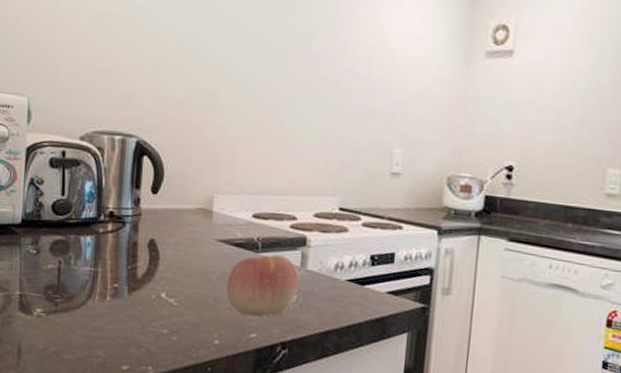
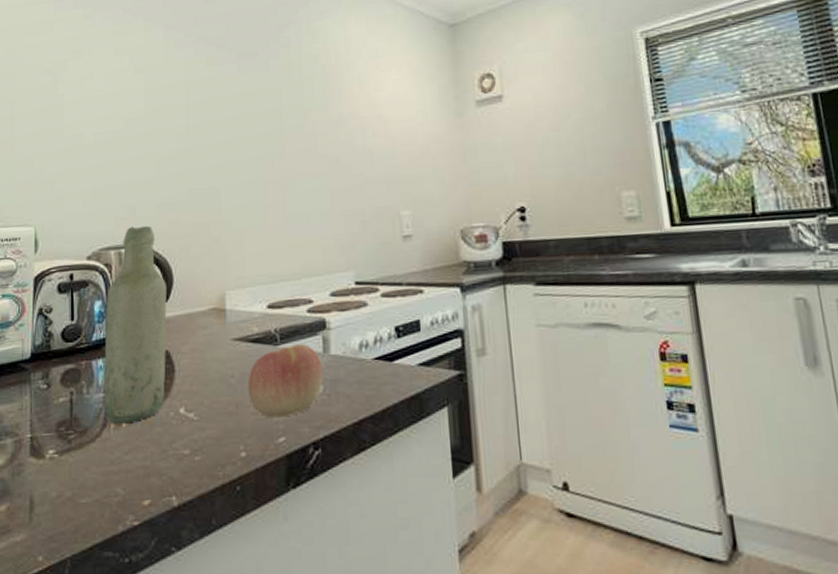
bottle: none [90,115,157,298] -> present [104,225,167,424]

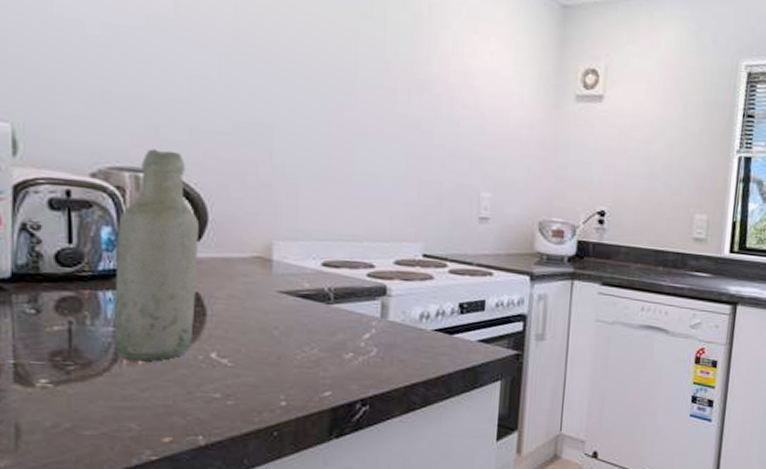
apple: present [247,344,323,418] -> none [293,306,379,374]

